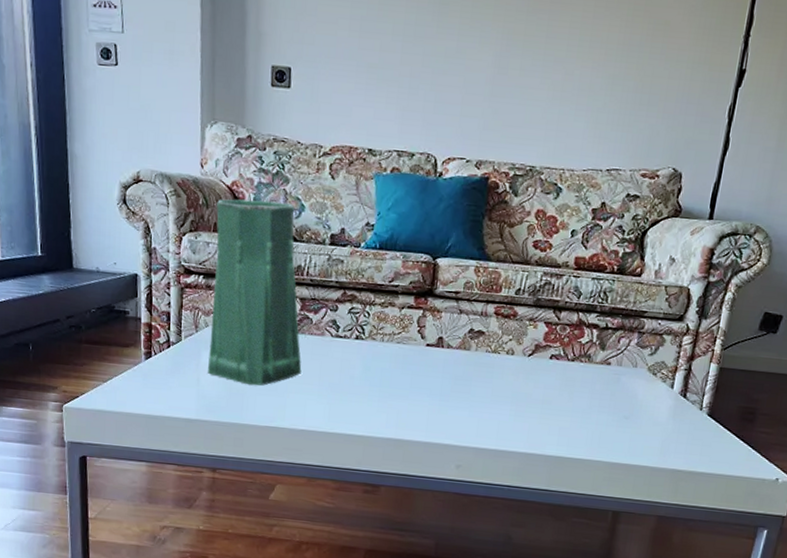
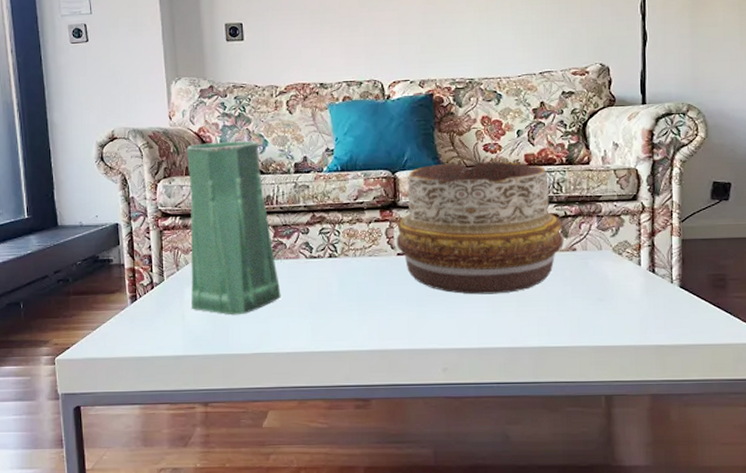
decorative bowl: none [427,255,601,399] -> present [396,161,563,295]

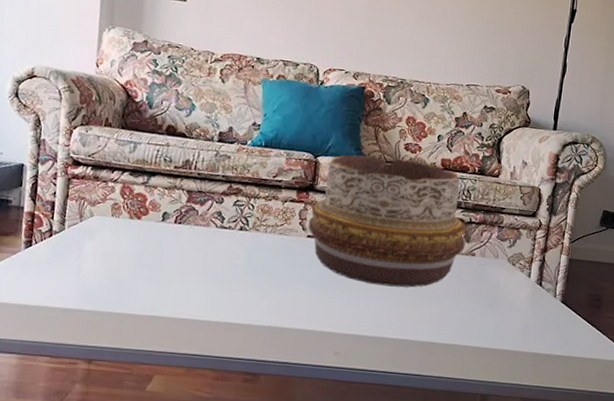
vase: present [187,140,281,315] -> none [90,96,186,275]

